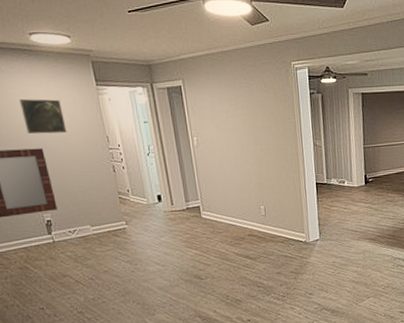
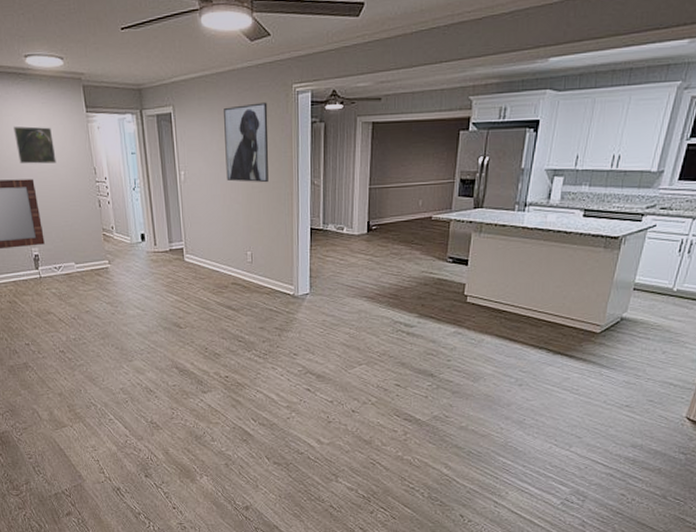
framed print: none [231,77,276,146] -> present [224,102,269,183]

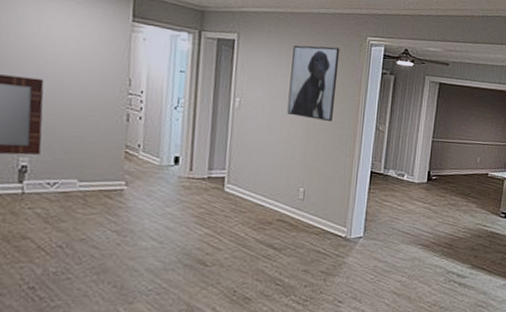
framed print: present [14,126,56,164] -> none [28,19,83,67]

